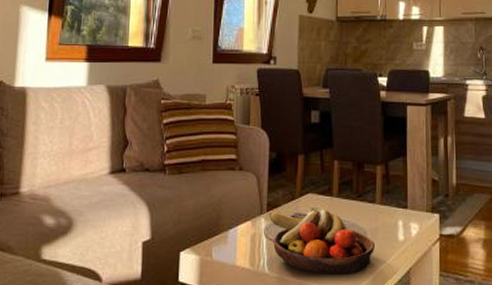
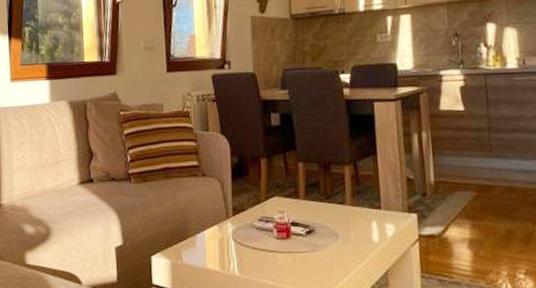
fruit bowl: present [268,207,375,275] -> none [234,210,348,277]

